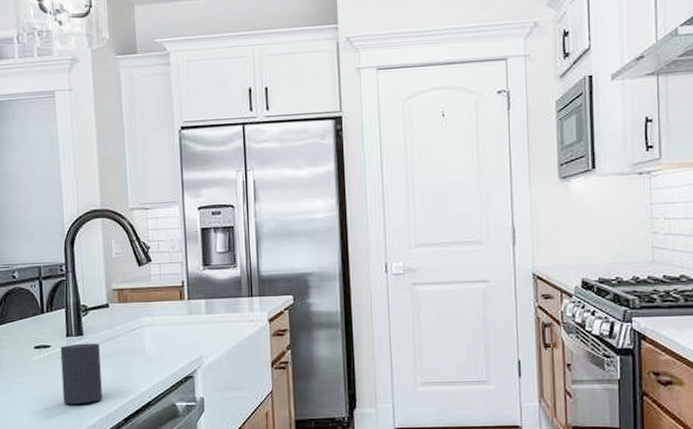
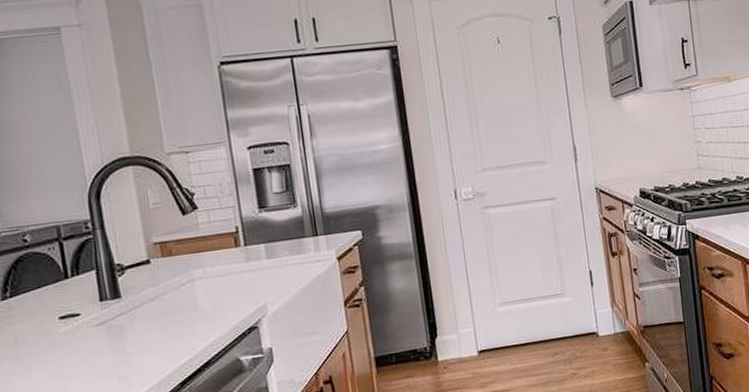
cup: present [60,343,102,405] -> none [93,304,151,377]

